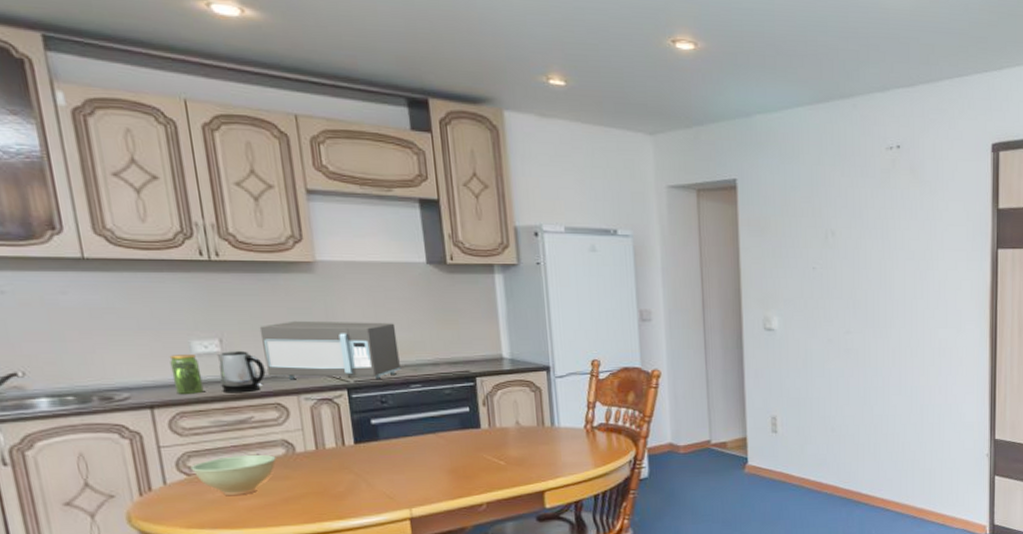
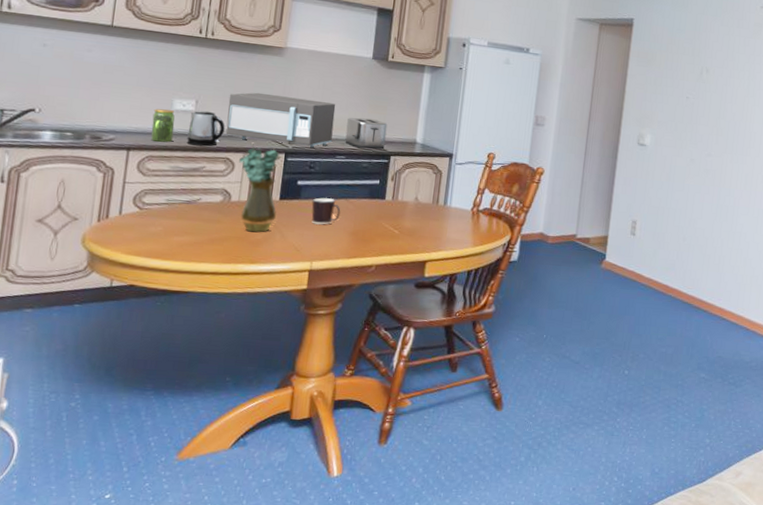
bowl: present [190,454,276,496] -> none [144,197,214,232]
vase: none [292,383,356,485] -> present [238,143,280,233]
mug: none [393,435,432,467] -> present [311,197,341,225]
toaster: none [413,337,467,373] -> present [345,117,388,150]

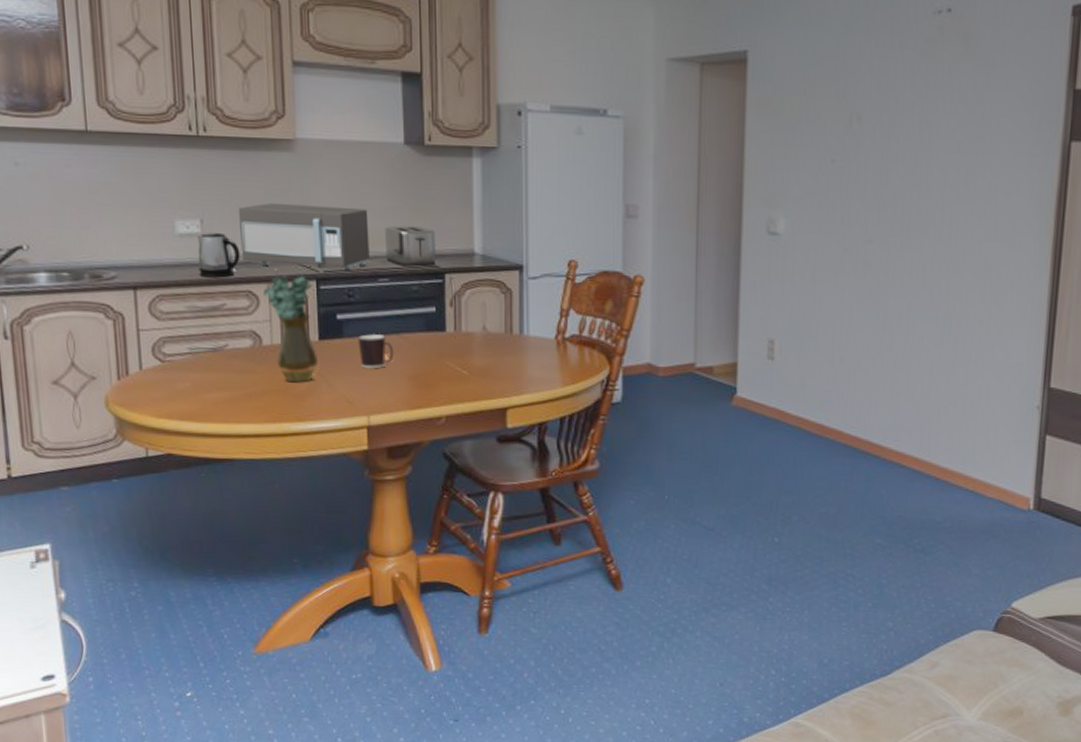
jar: present [151,108,175,143] -> none [154,233,183,276]

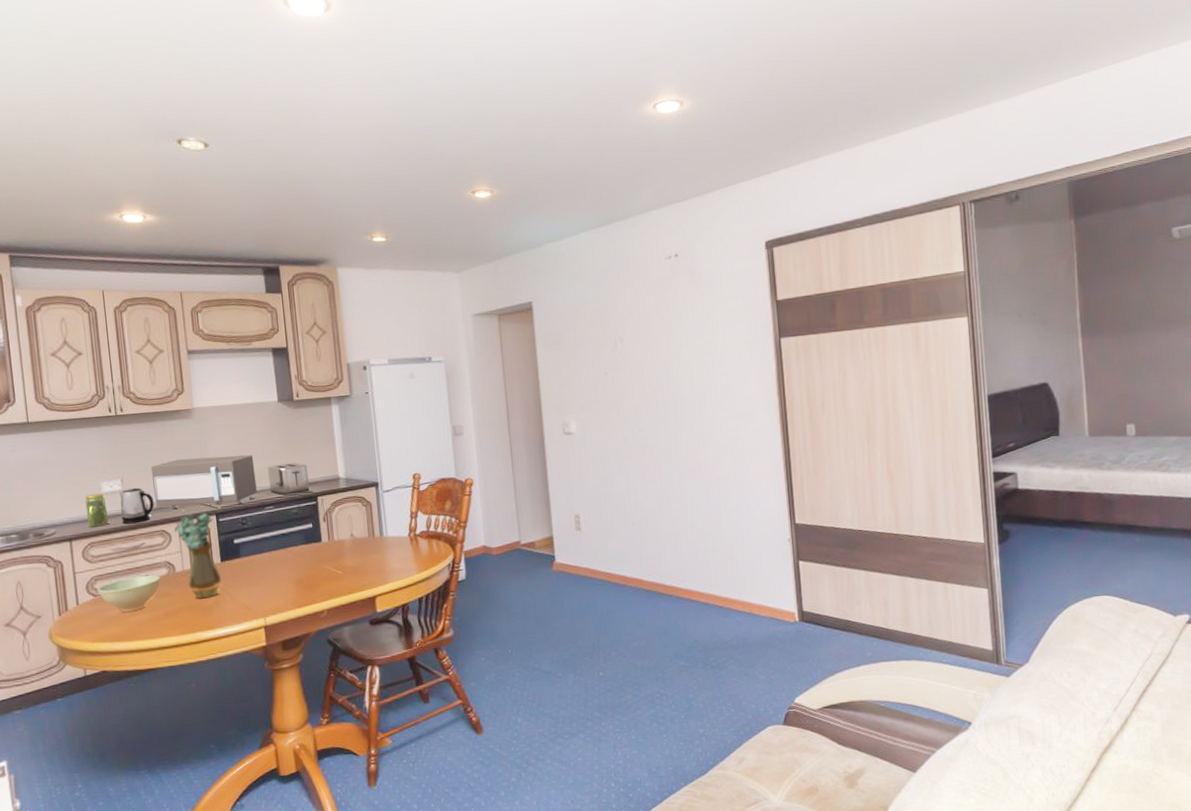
jar: none [154,233,183,276] -> present [84,493,109,528]
bowl: none [165,344,244,388] -> present [97,575,161,613]
mug: present [357,334,394,369] -> none [252,551,282,580]

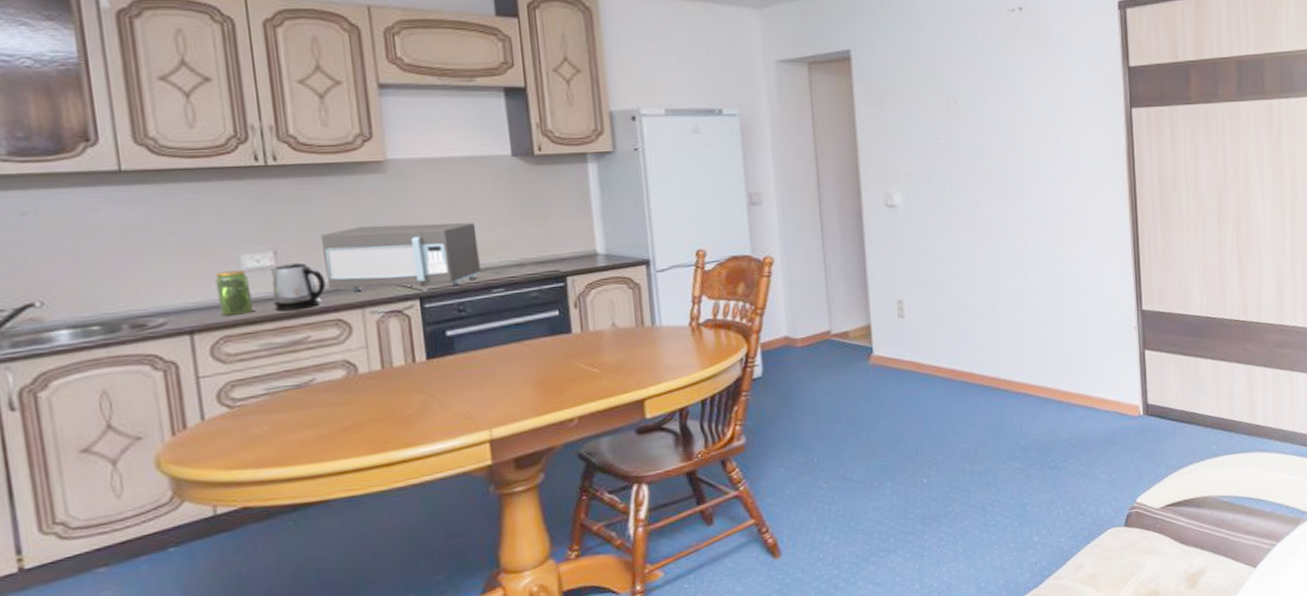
bowl: present [97,575,161,613] -> none [234,378,335,429]
vase: present [173,511,221,599] -> none [355,294,427,409]
toaster: present [268,463,310,495] -> none [496,234,556,275]

